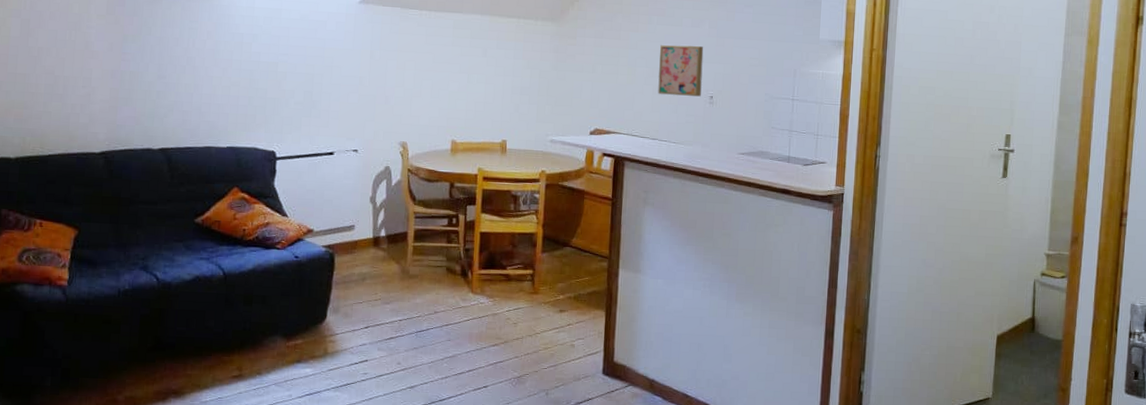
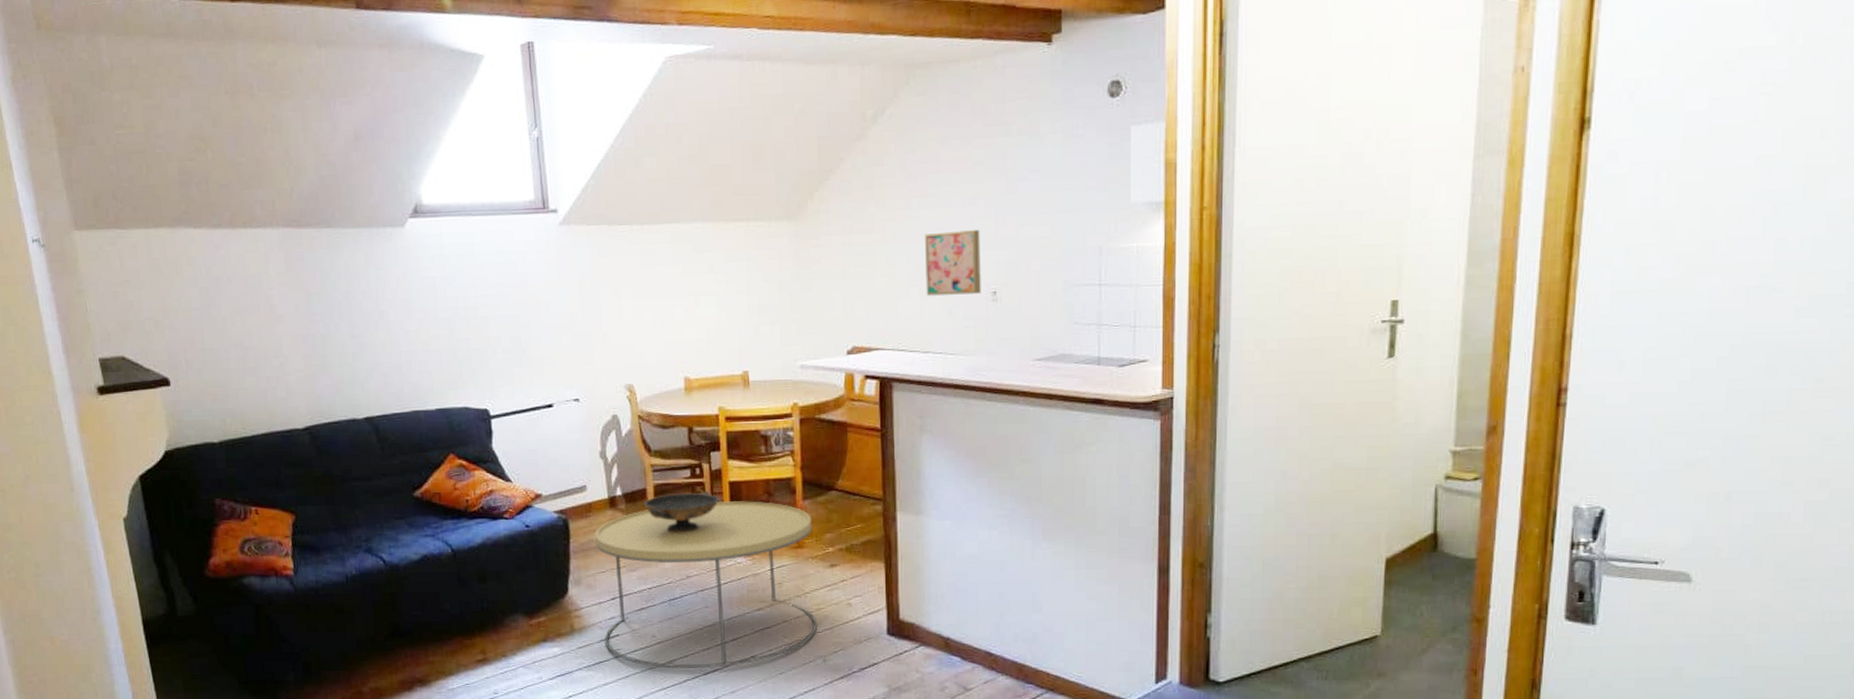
coffee table: none [353,247,548,395] -> present [595,500,817,669]
decorative bowl: none [404,238,471,274] -> present [643,490,720,533]

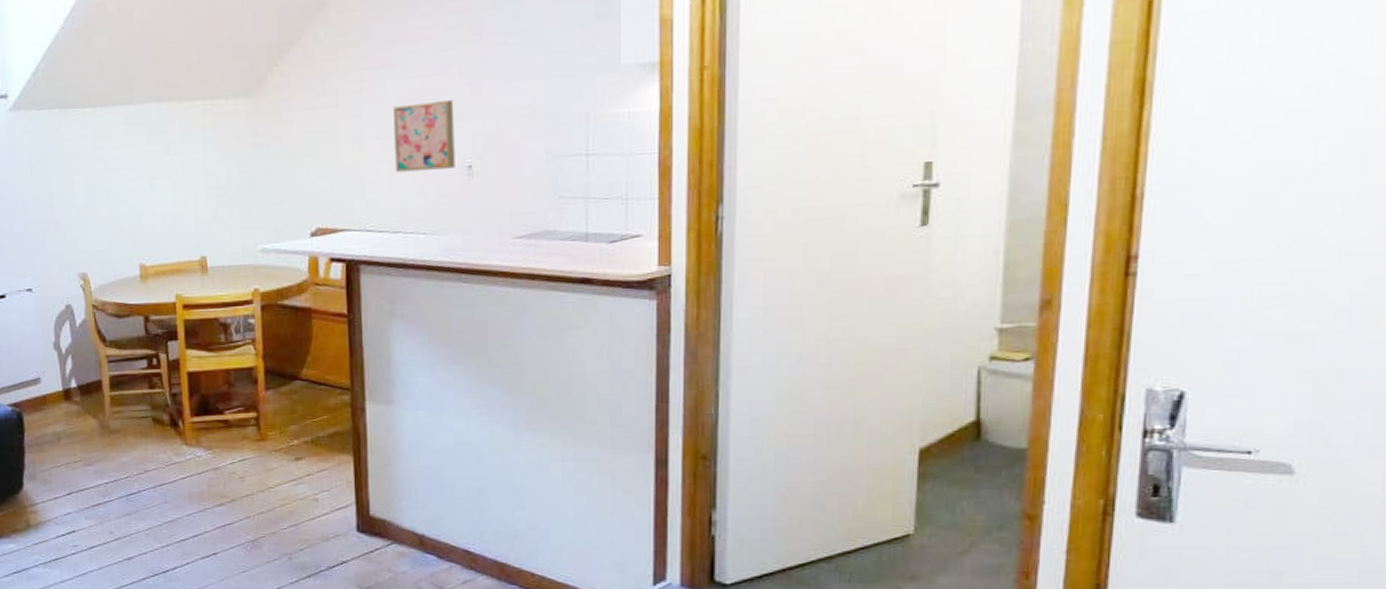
coffee table: present [595,500,817,669] -> none [49,391,281,567]
decorative bowl: present [643,490,720,533] -> none [99,381,178,426]

